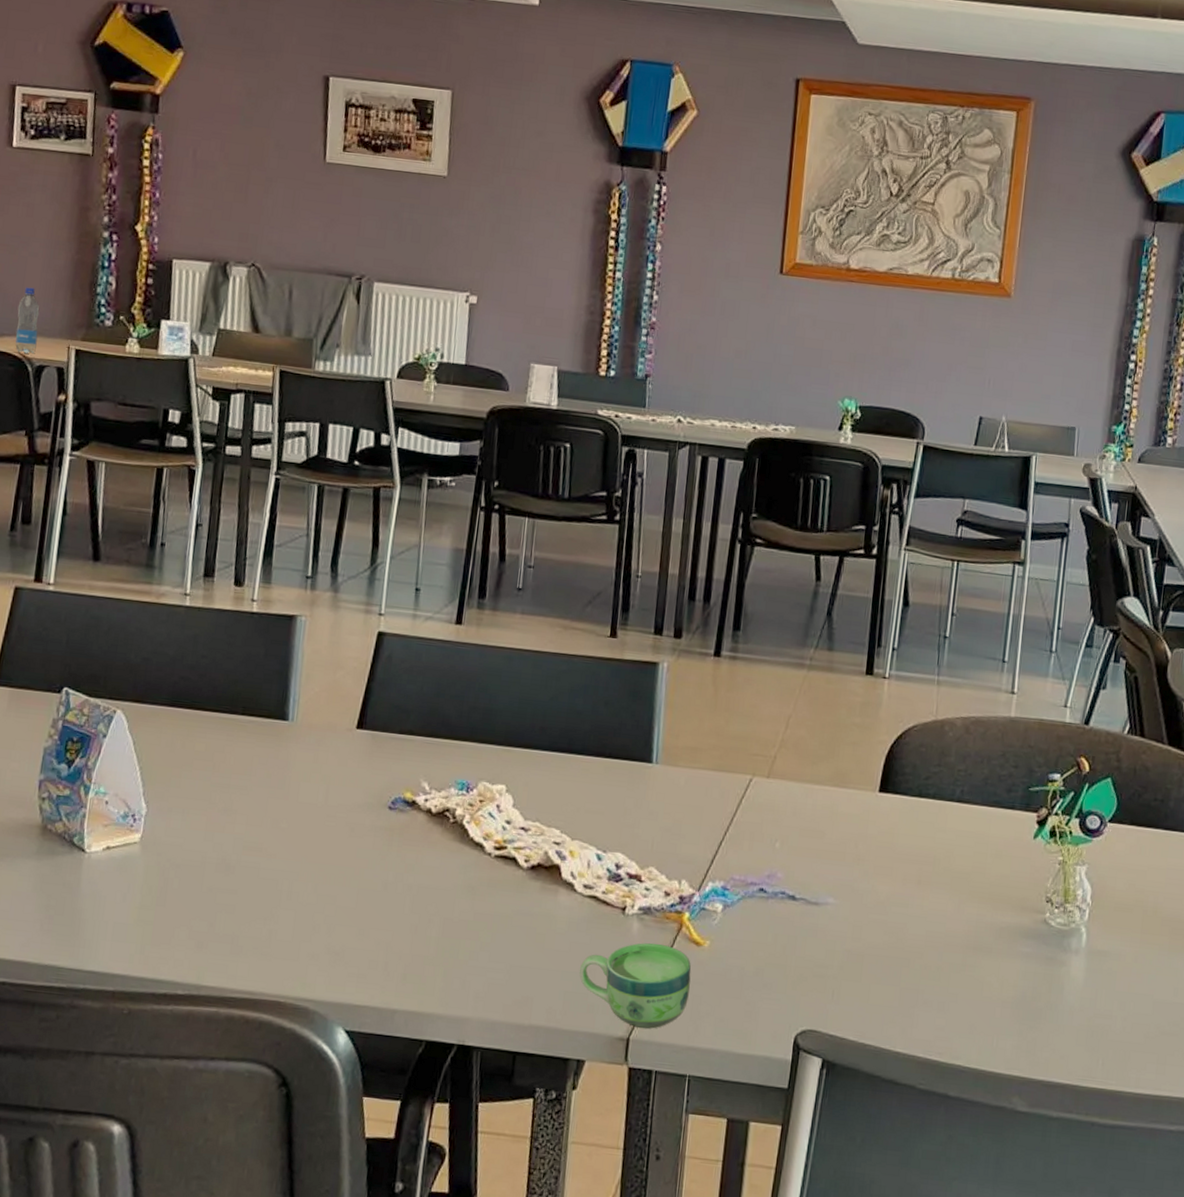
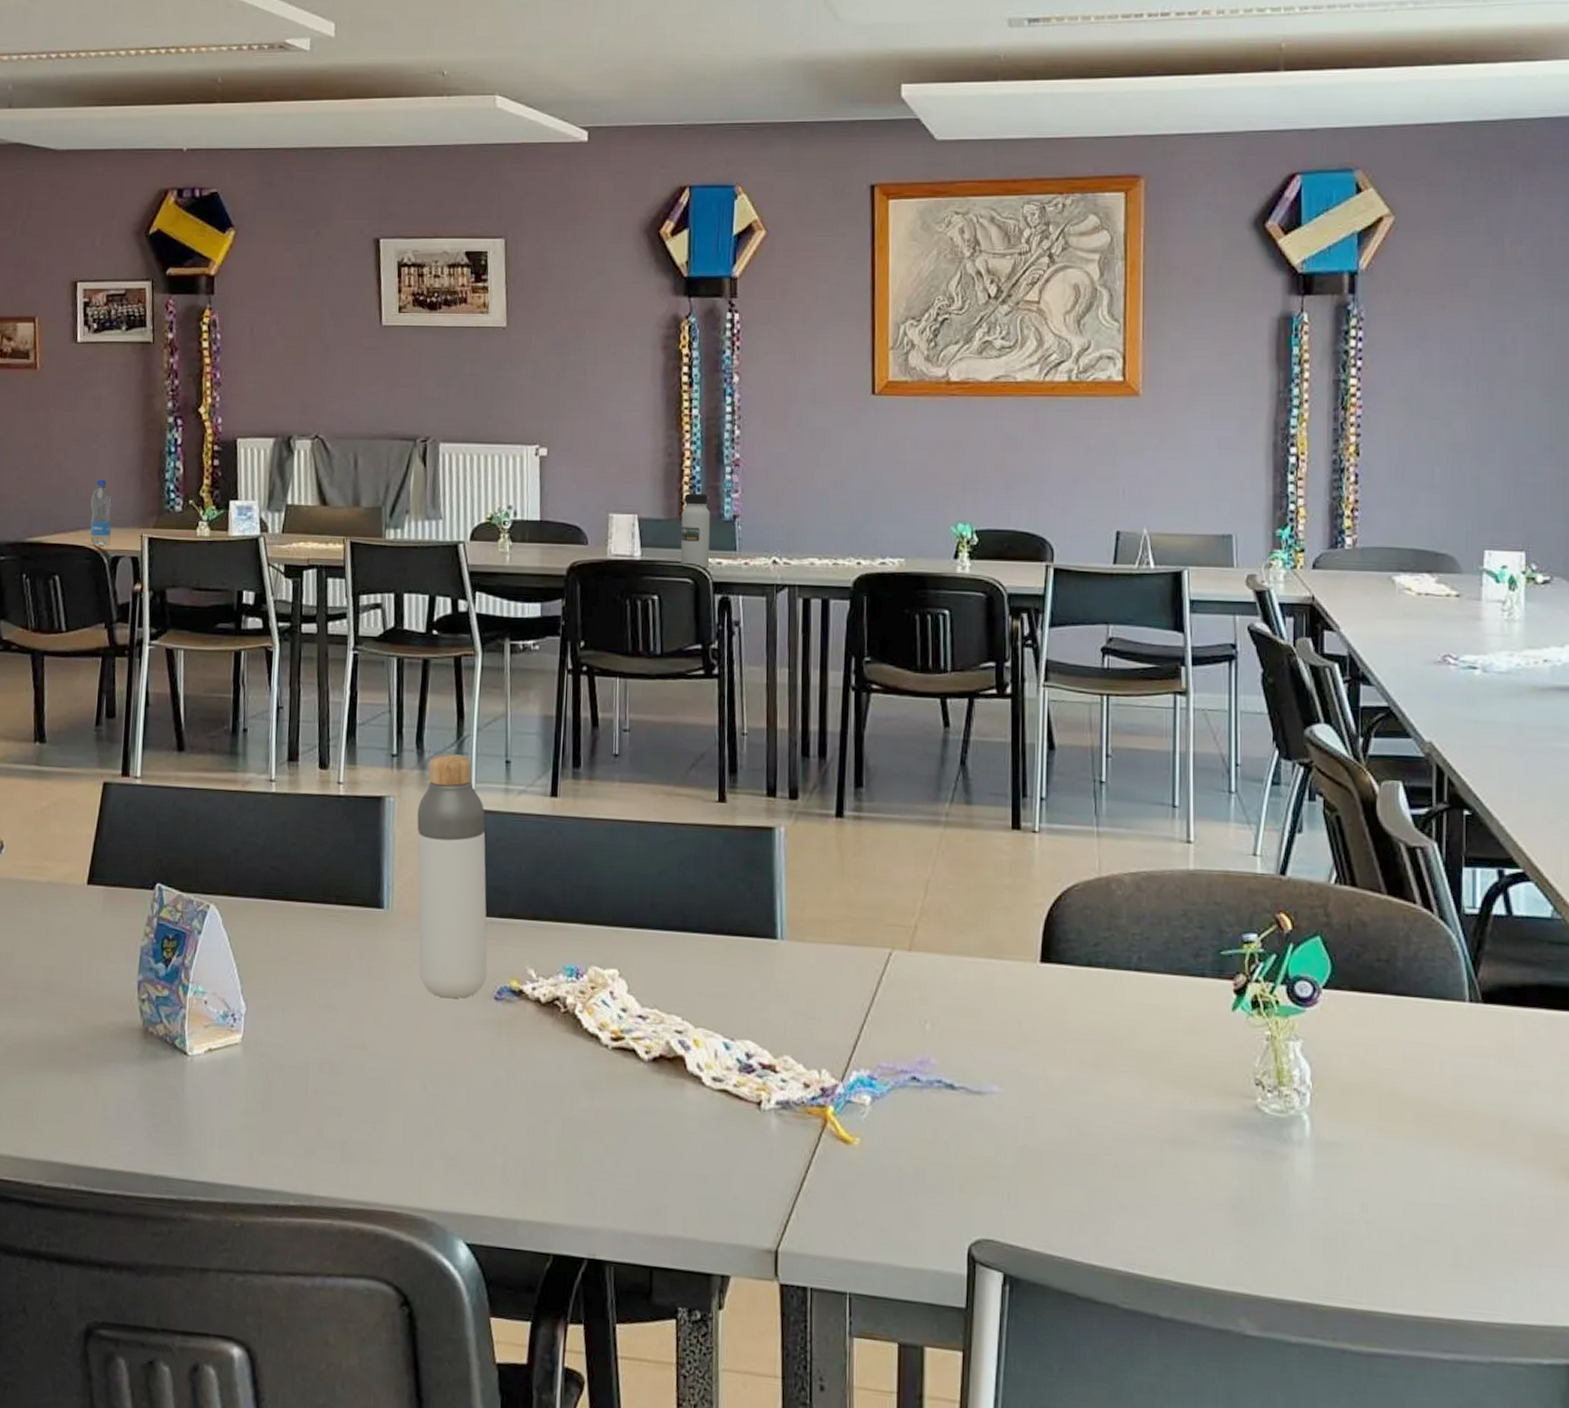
bottle: none [319,578,393,807] -> present [417,754,488,999]
cup: present [579,943,692,1029] -> none [715,1141,842,1239]
water bottle: none [594,350,625,422] -> present [681,493,710,568]

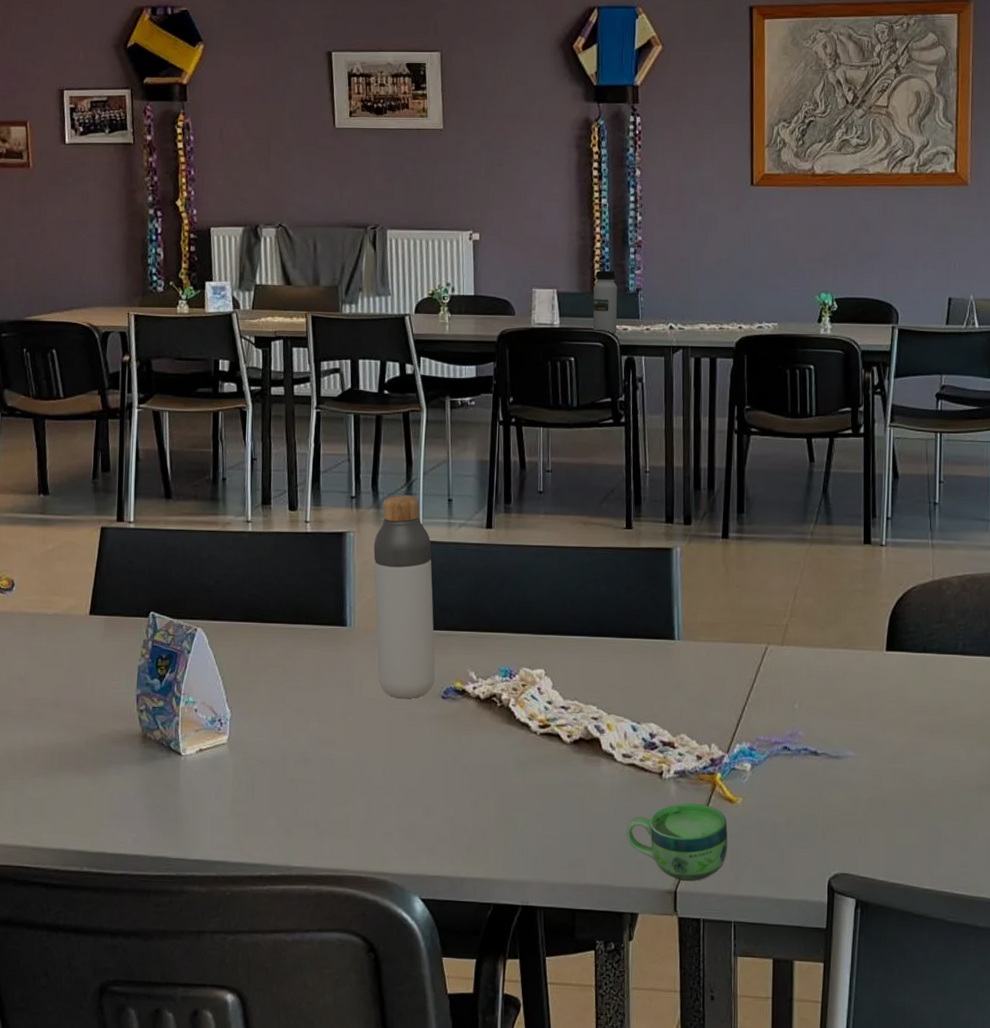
bottle: present [90,479,112,546] -> none [82,264,101,322]
cup: none [715,1141,842,1239] -> present [625,803,728,881]

